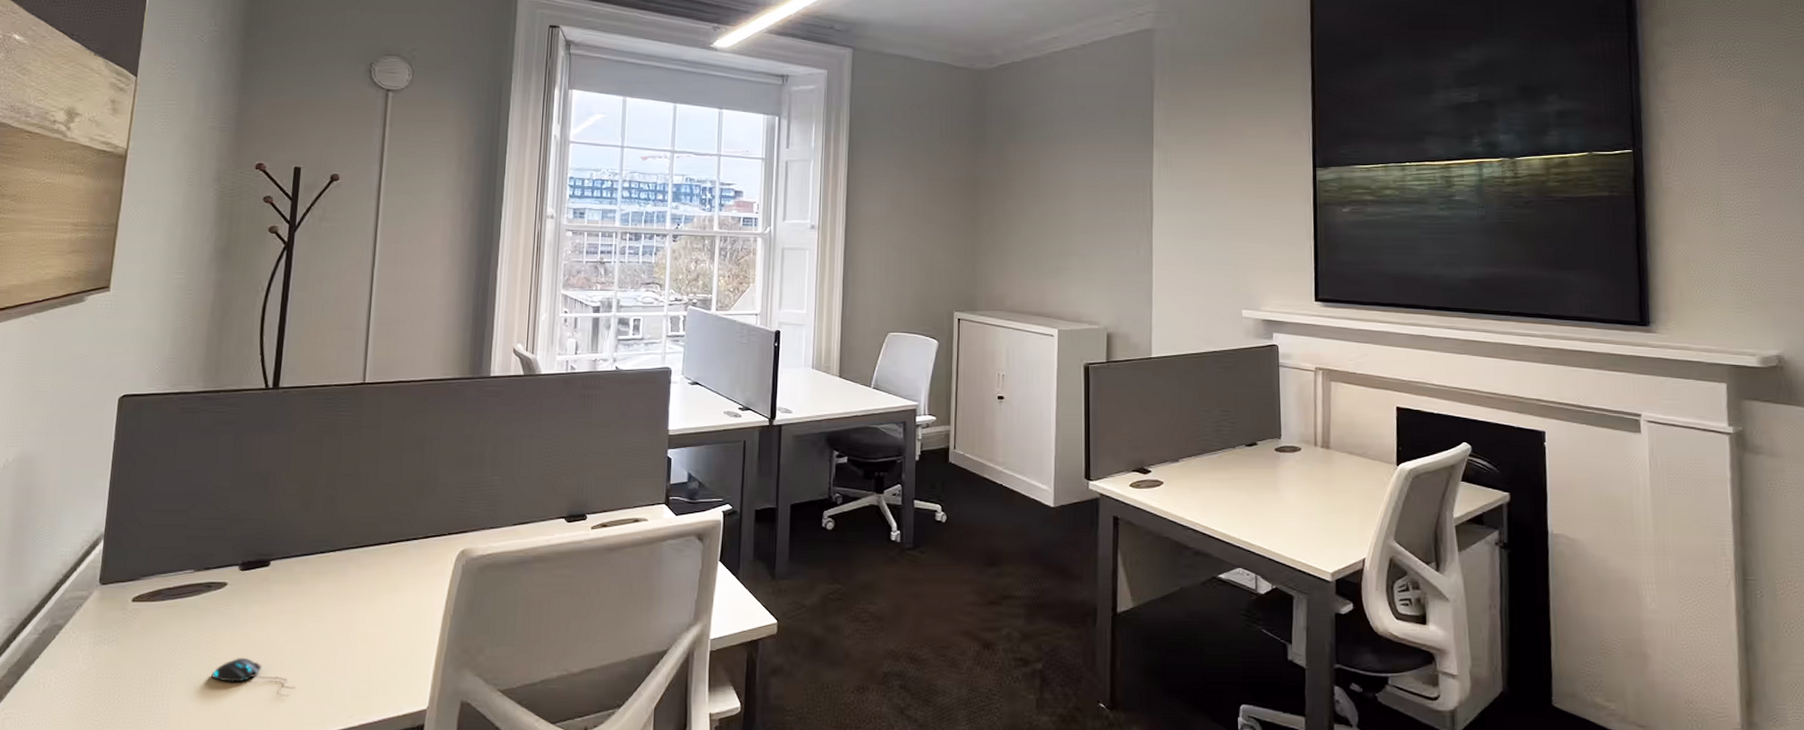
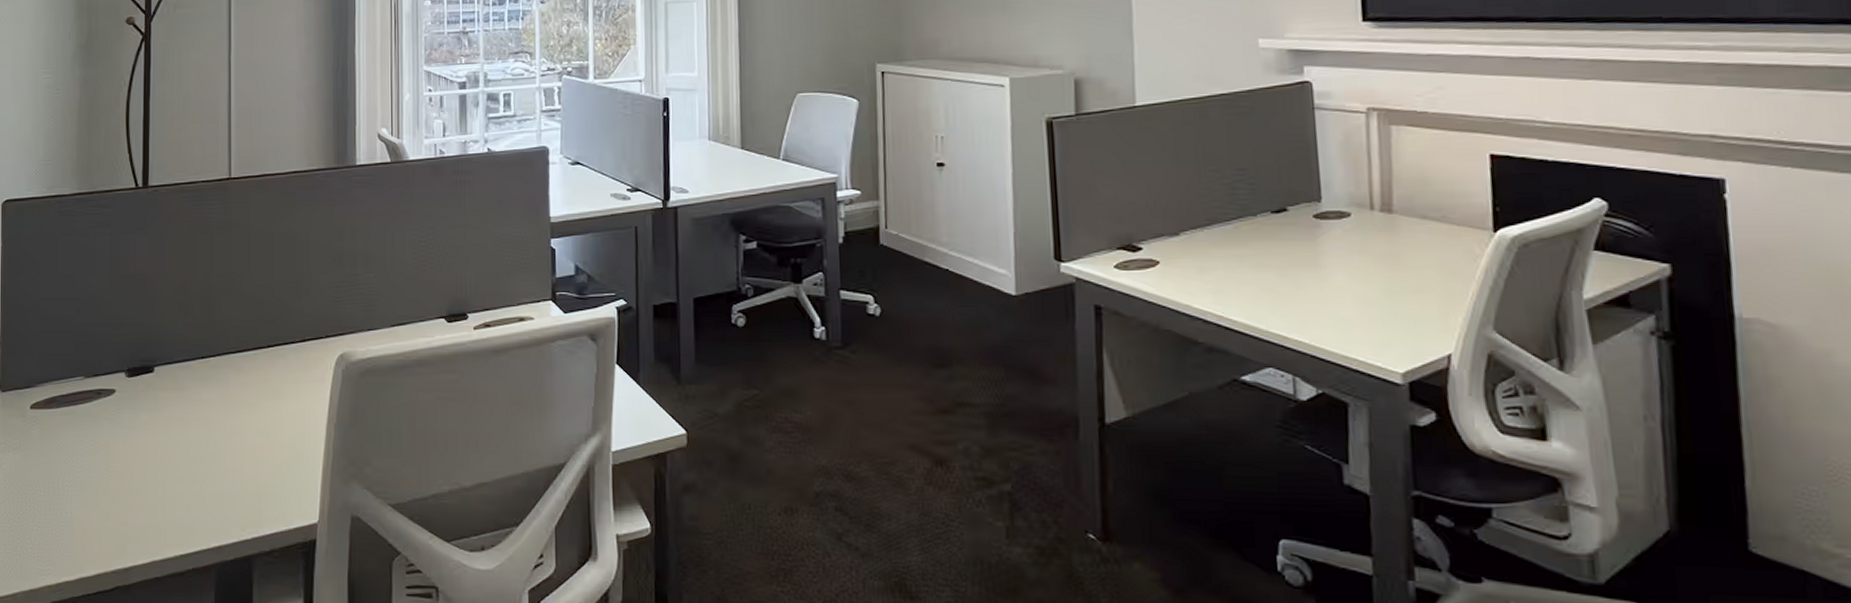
mouse: present [211,657,296,689] -> none [108,465,189,499]

